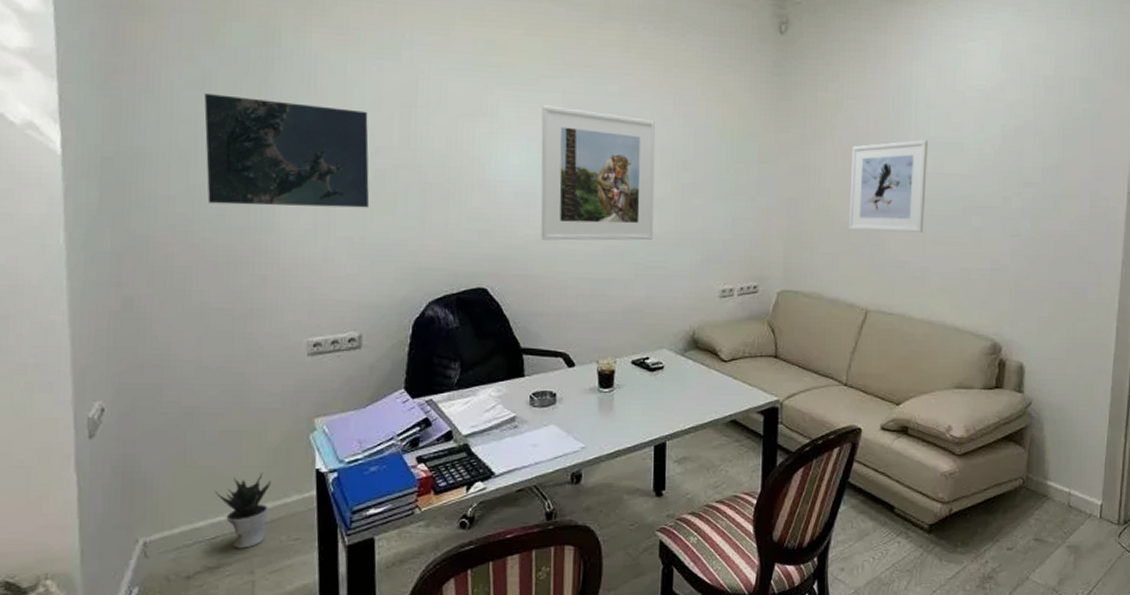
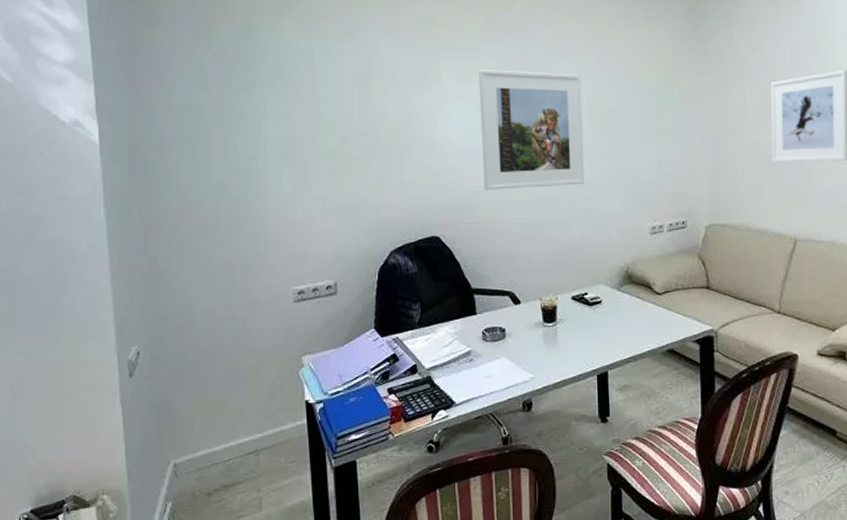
map: present [204,94,370,208] -> none [203,85,338,177]
potted plant: present [214,473,271,549] -> none [226,404,270,470]

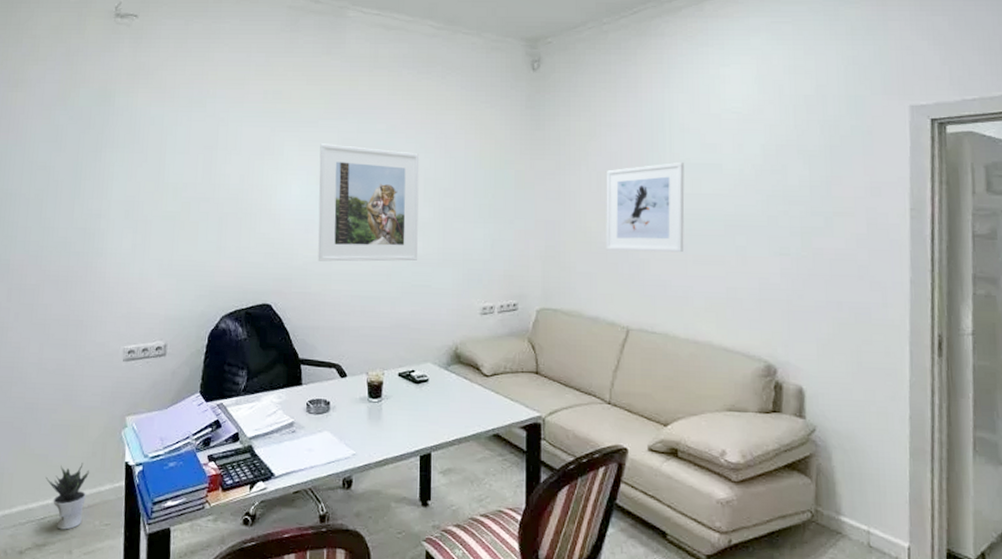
potted plant: none [226,404,270,470] -> present [45,463,89,530]

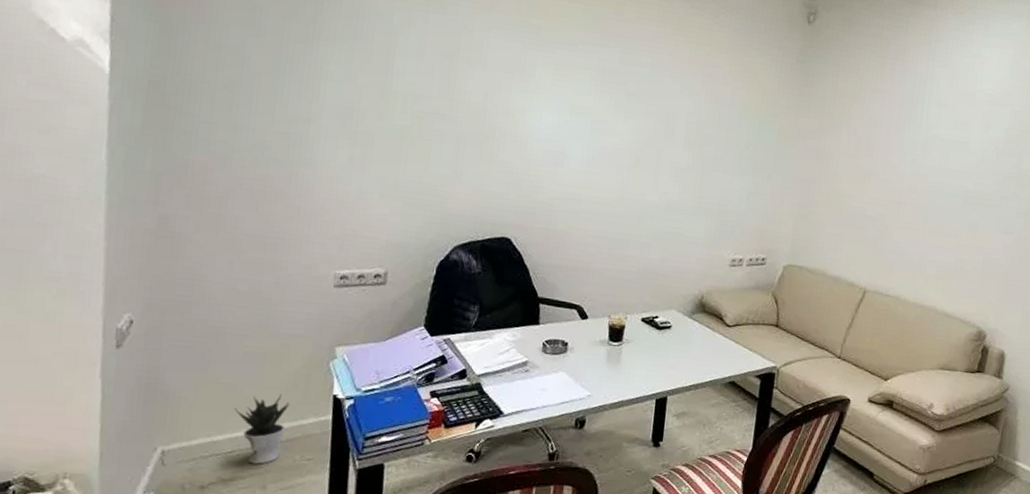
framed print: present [318,143,420,262] -> none [565,70,684,206]
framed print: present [606,161,685,253] -> none [855,135,936,223]

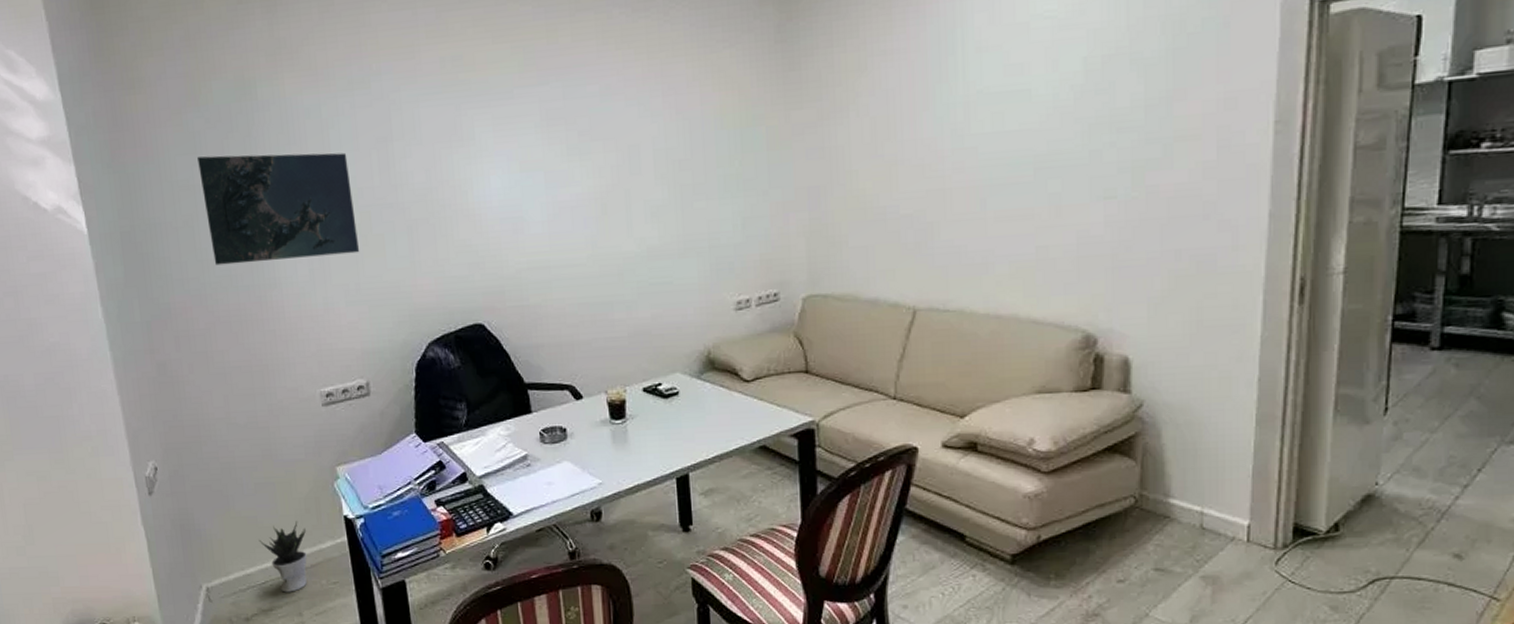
map: none [249,28,411,152] -> present [198,152,360,266]

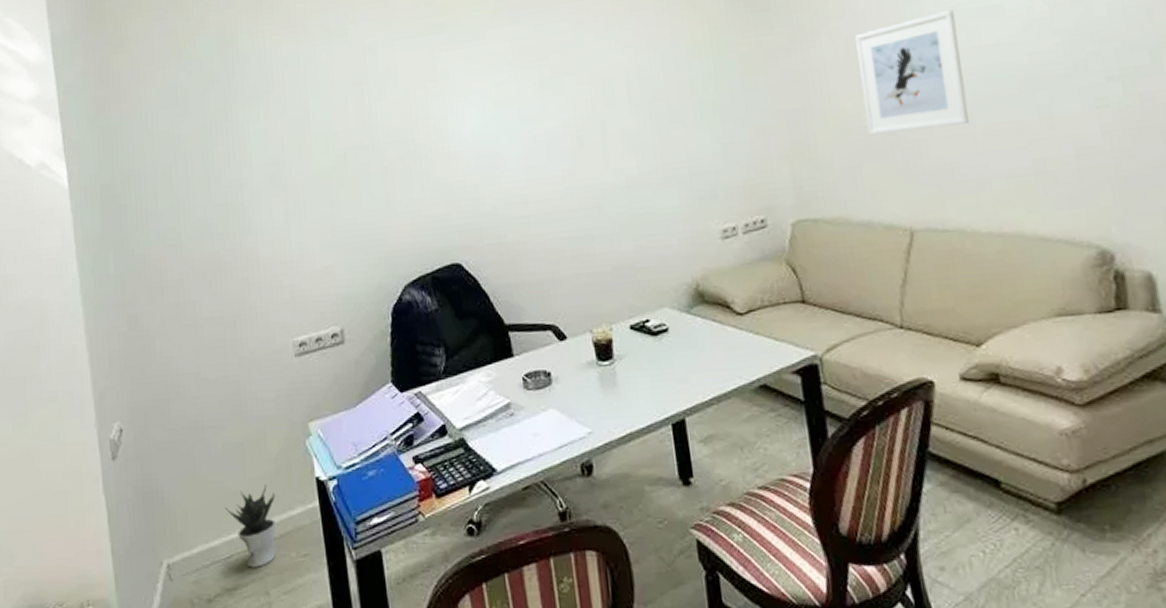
map: present [198,152,360,266] -> none [179,98,336,214]
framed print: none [882,91,983,215] -> present [855,9,970,135]

